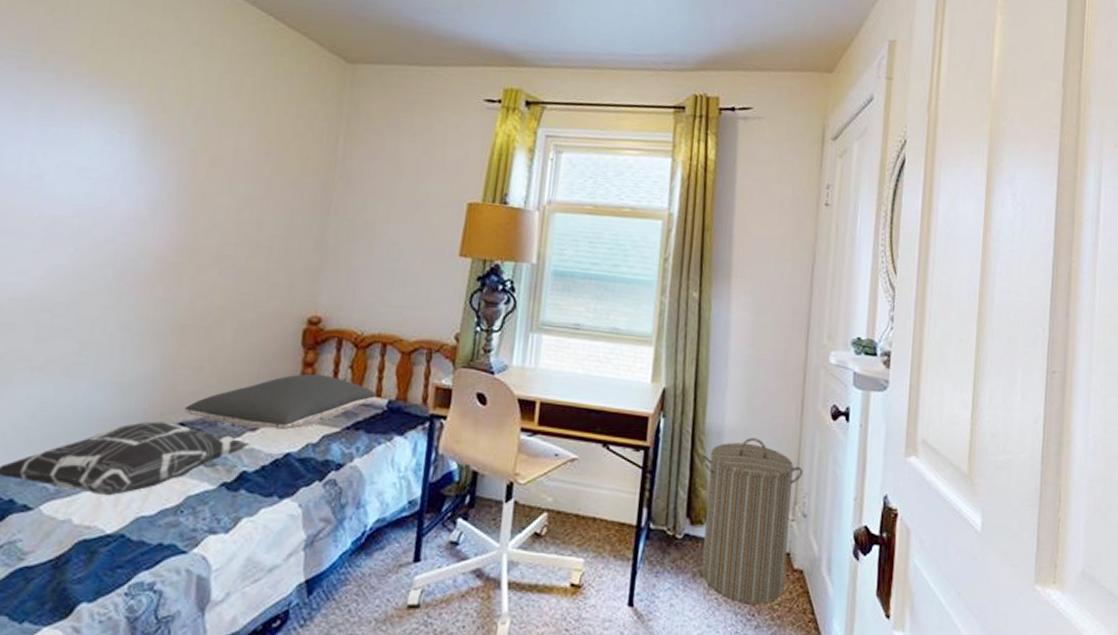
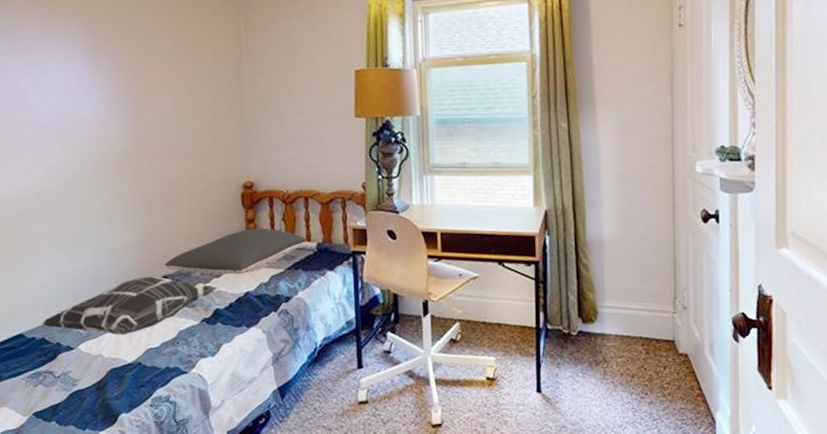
laundry hamper: present [700,438,803,604] -> none [585,245,680,384]

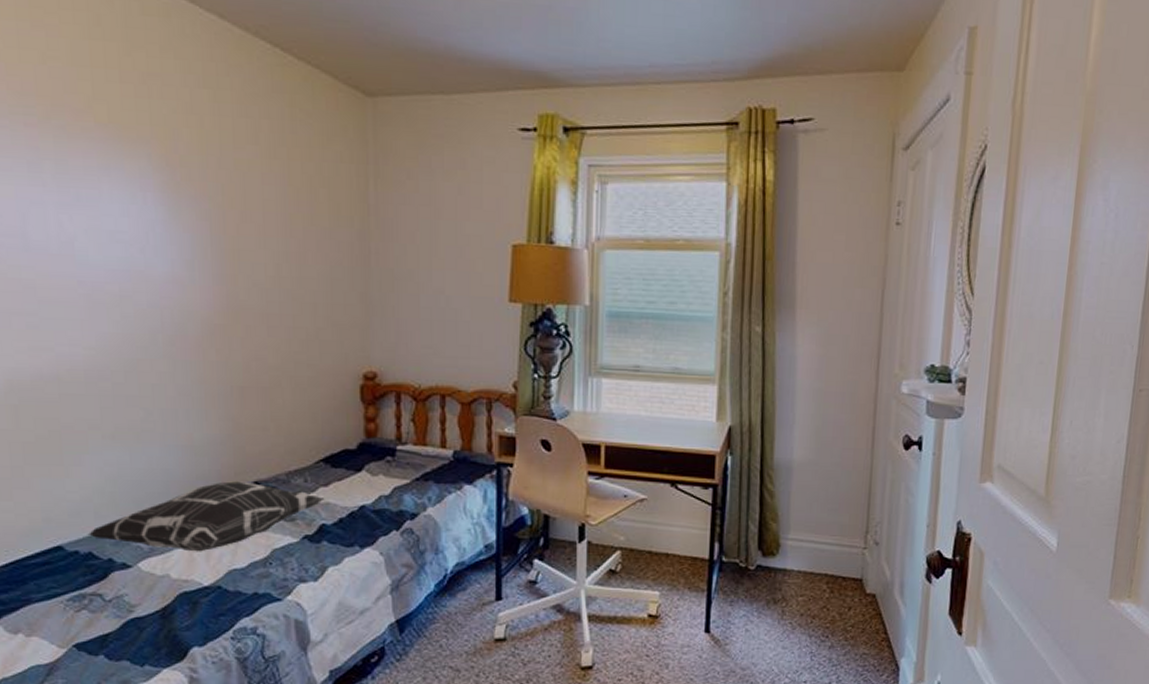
pillow: present [164,228,306,275] -> none [256,428,440,484]

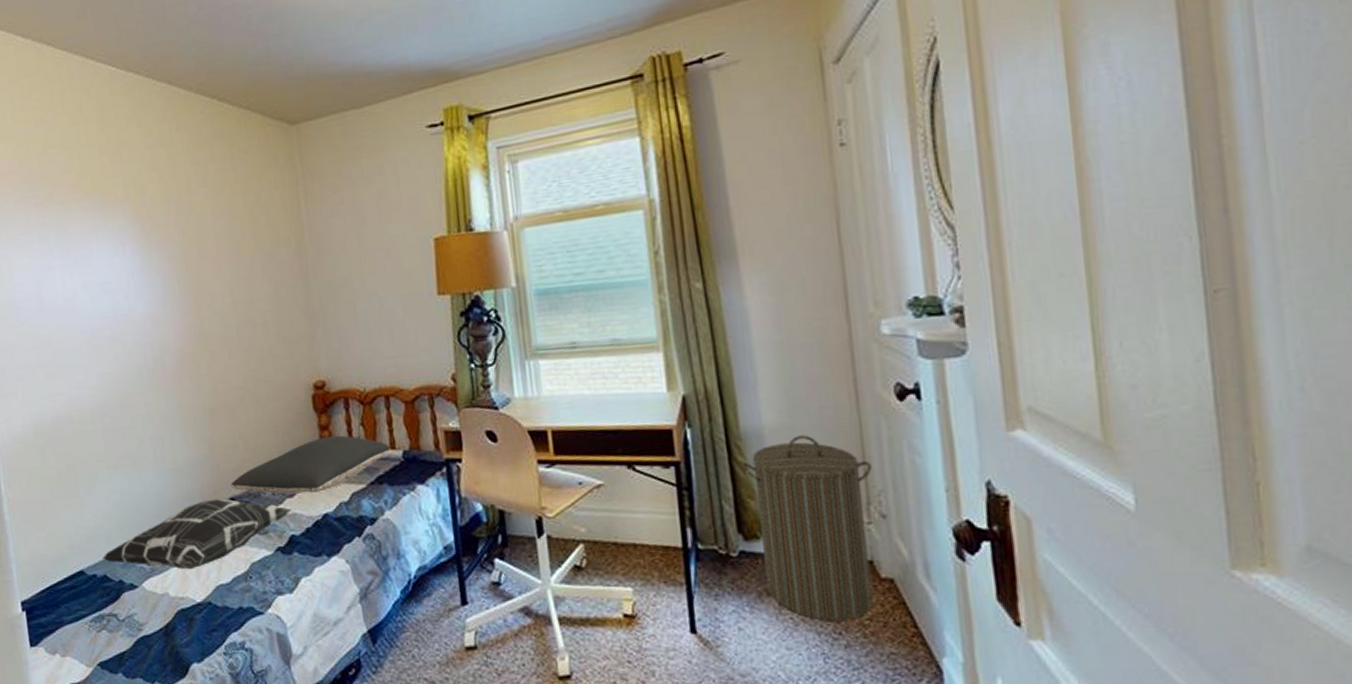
pillow: none [256,428,440,484] -> present [230,435,390,494]
laundry hamper: none [770,471,875,626] -> present [741,435,873,621]

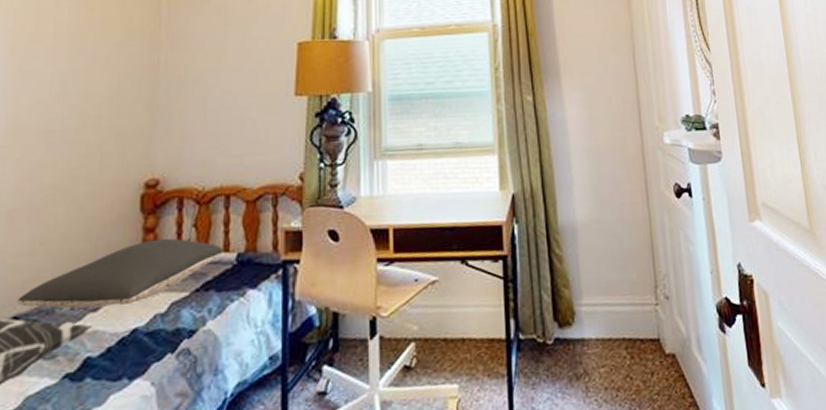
laundry hamper: present [741,435,873,621] -> none [558,228,660,400]

